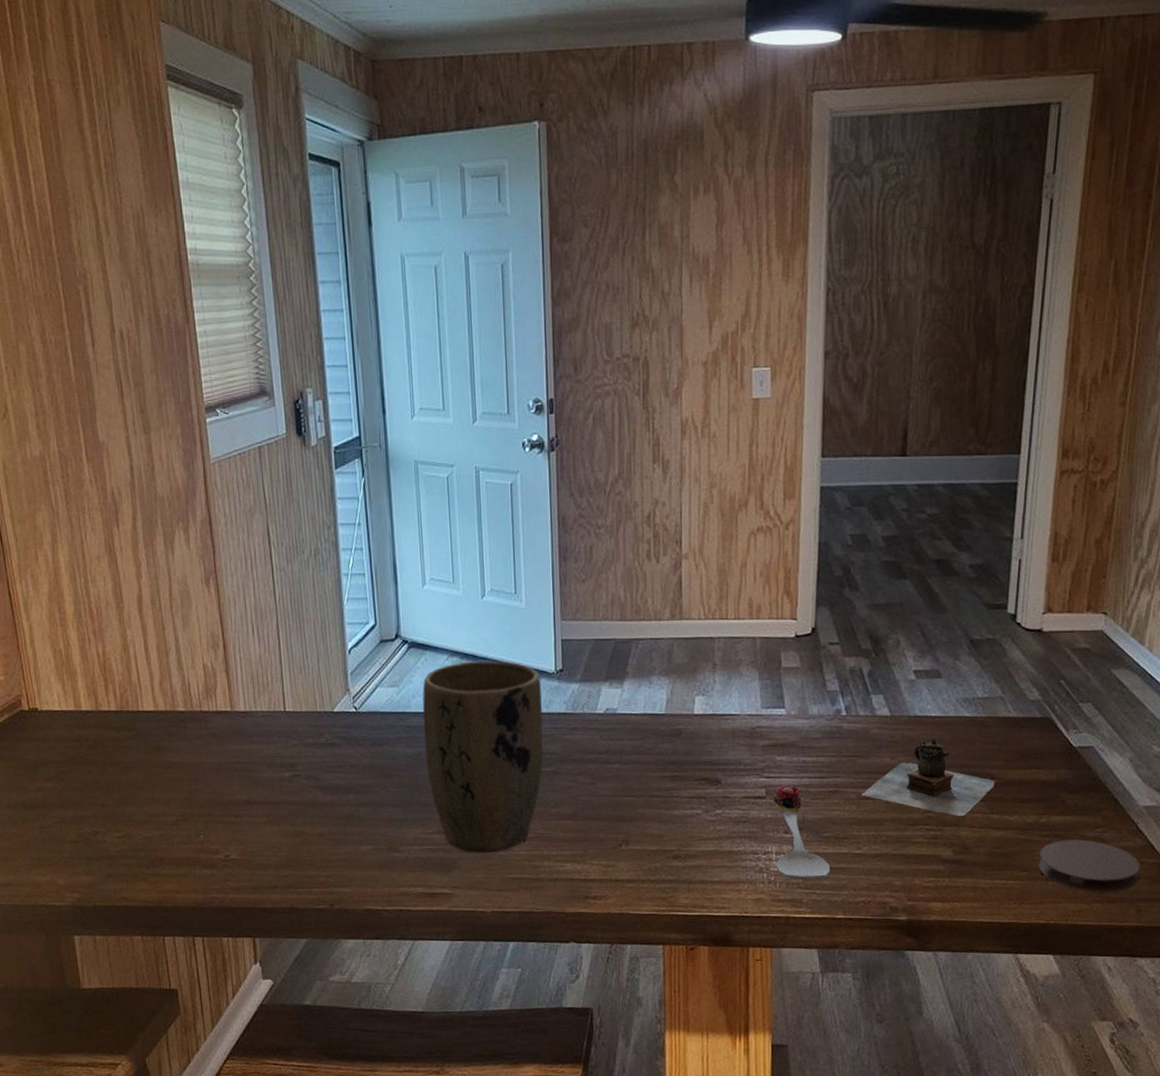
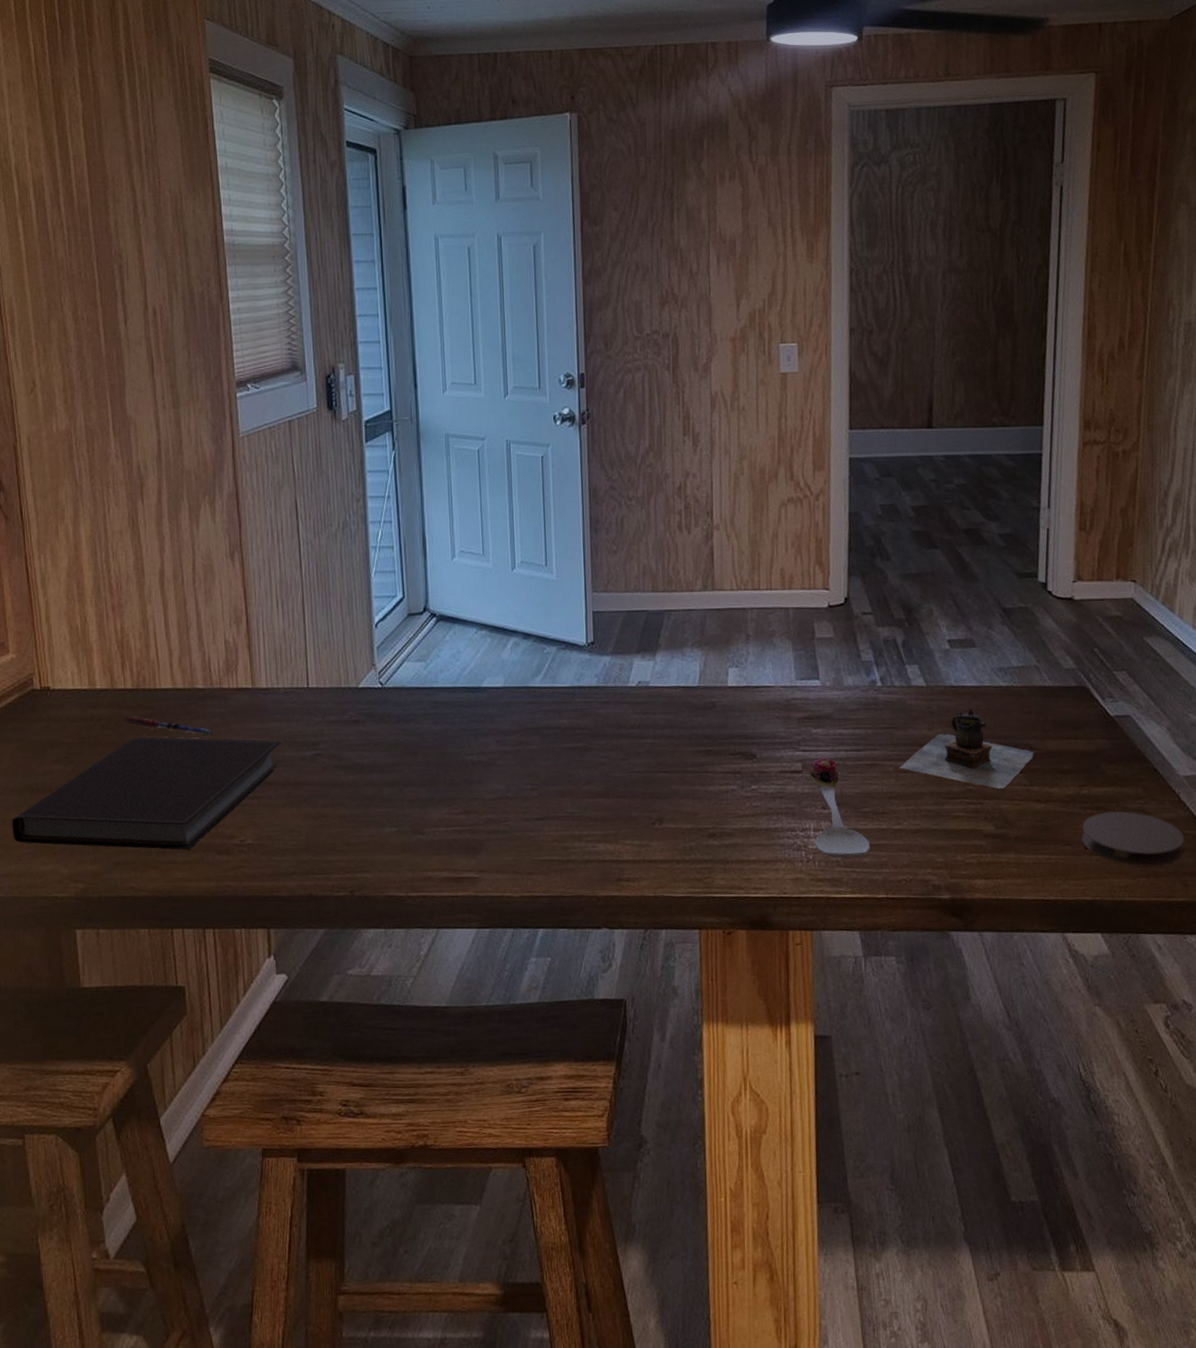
notebook: none [8,756,260,864] -> present [11,736,281,850]
pen: none [109,737,196,756] -> present [124,716,214,736]
plant pot: present [422,660,544,853] -> none [450,633,575,834]

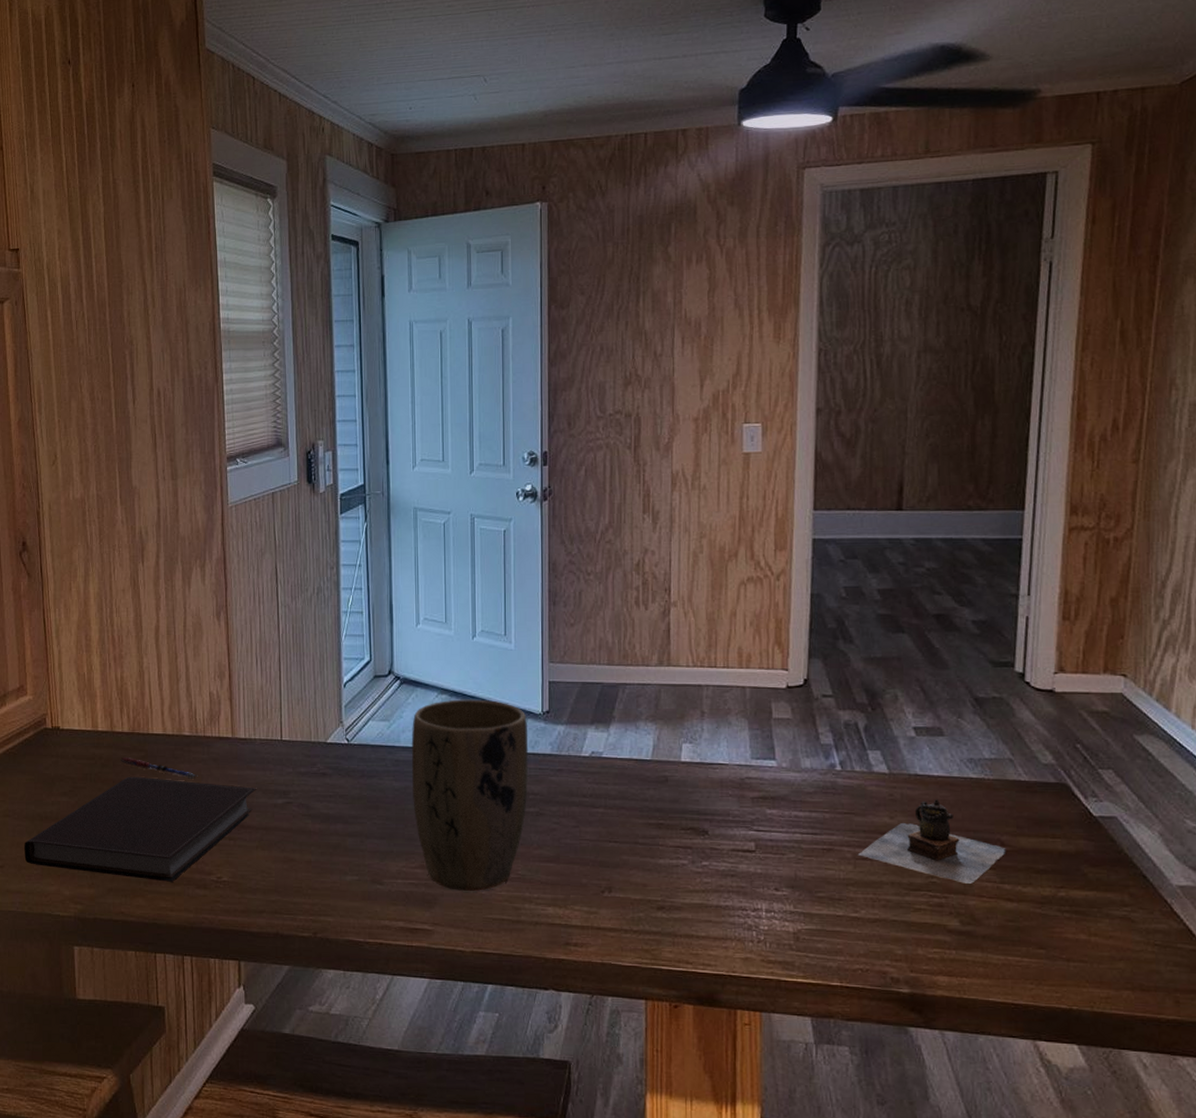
plant pot: none [450,633,575,834] -> present [411,699,529,891]
spoon: present [810,758,871,858] -> none [763,839,825,942]
coaster: present [1082,811,1184,867] -> none [1058,917,1177,980]

